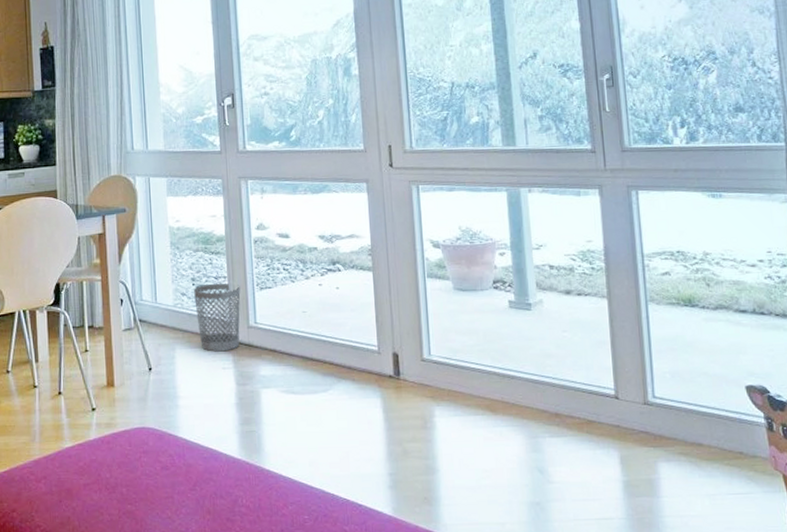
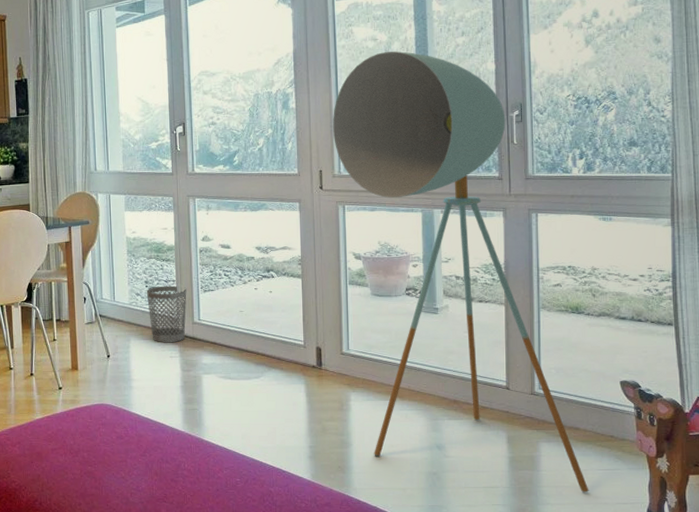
floor lamp: none [401,9,720,522] -> present [332,51,589,492]

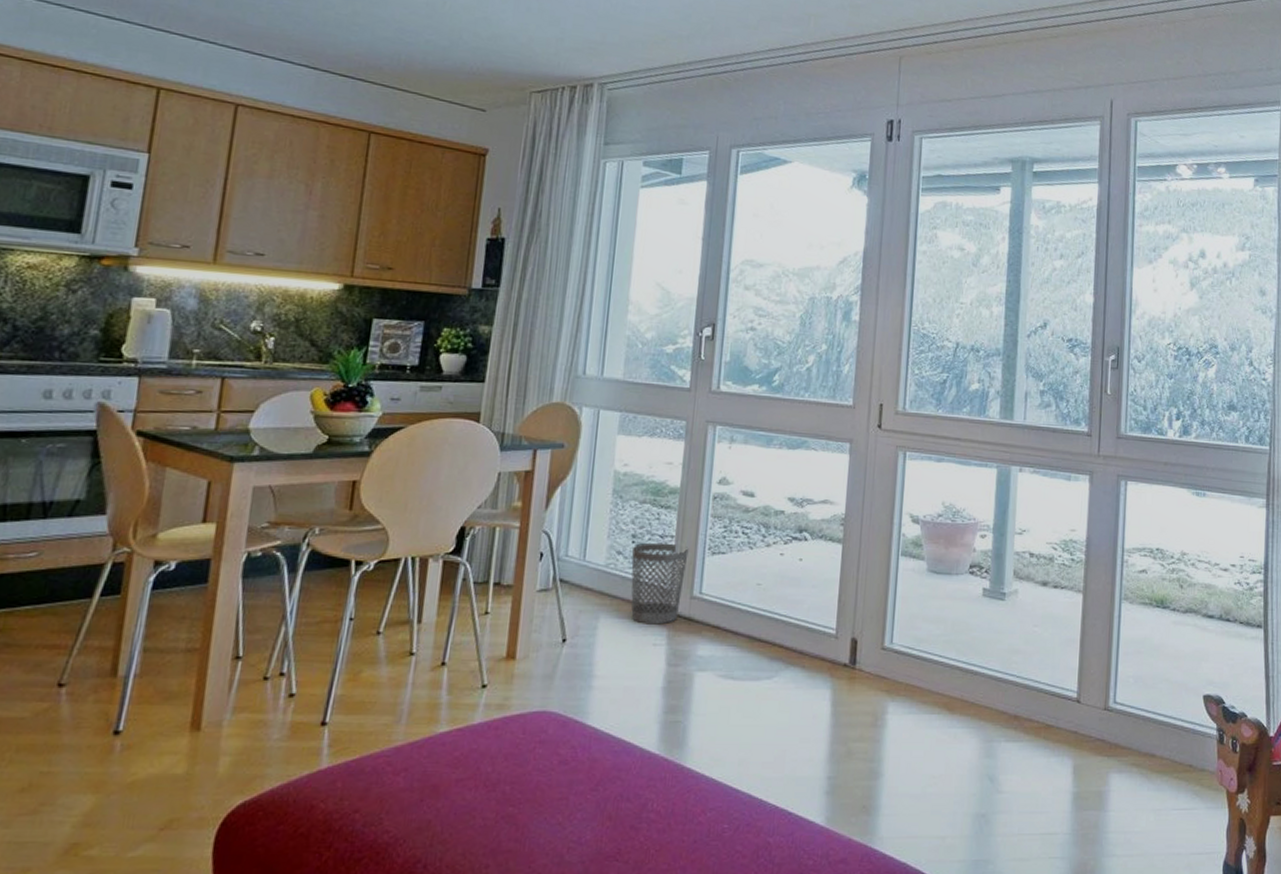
floor lamp: present [332,51,589,492] -> none [901,265,1162,839]

